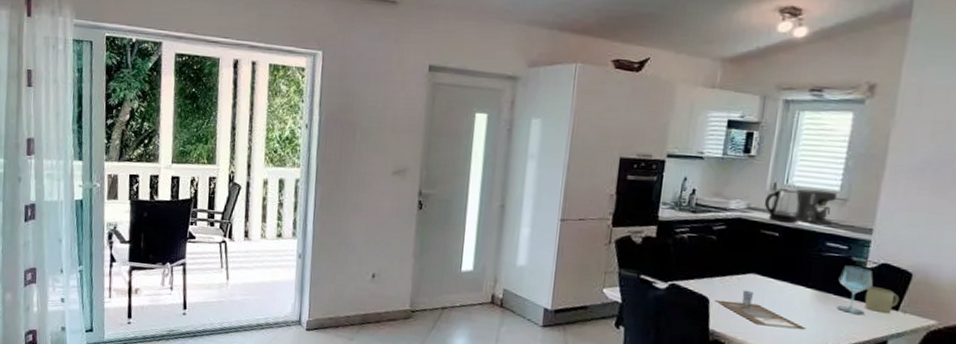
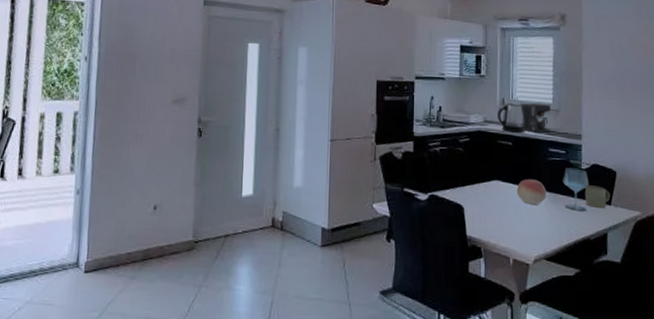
place setting: present [714,290,806,329] -> none [468,196,544,228]
fruit: none [776,274,815,303] -> present [516,178,546,205]

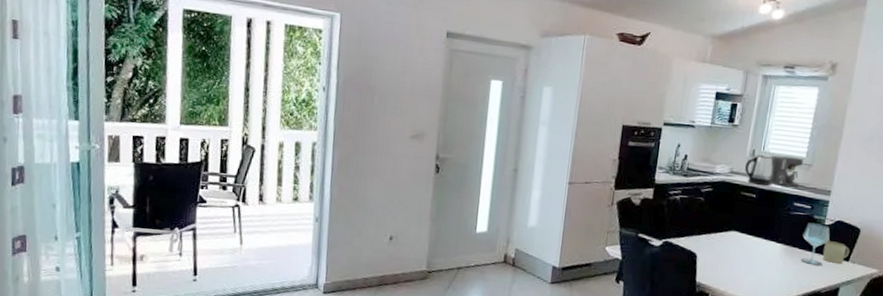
fruit: present [516,178,546,205] -> none [753,231,784,257]

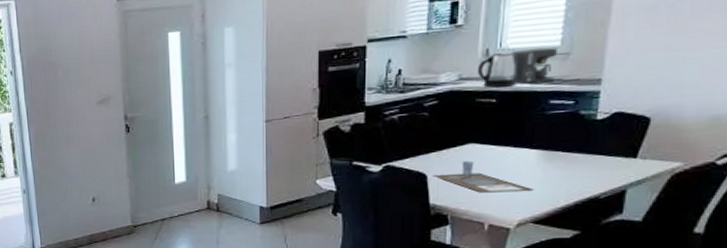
place setting: none [701,246,775,279] -> present [432,160,533,193]
wine glass: present [801,222,831,266] -> none [566,119,607,169]
mug: present [822,241,850,264] -> none [597,137,637,162]

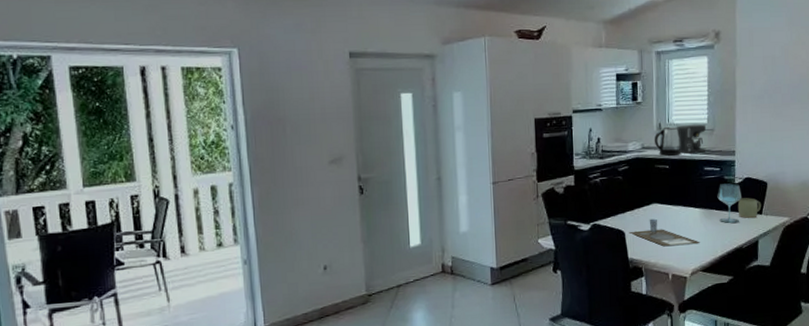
wine glass: none [566,119,607,169] -> present [717,183,743,224]
mug: none [597,137,637,162] -> present [737,197,762,218]

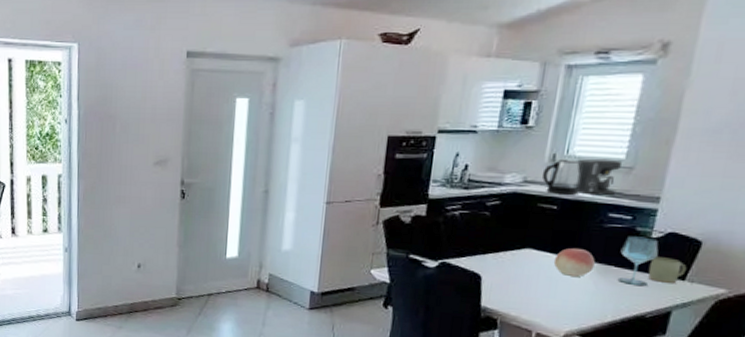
place setting: present [629,218,700,247] -> none [487,265,583,302]
fruit: none [674,198,702,222] -> present [553,247,595,277]

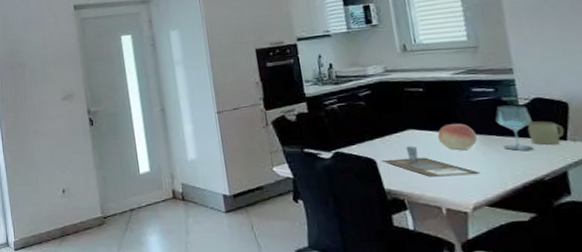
place setting: none [487,265,583,302] -> present [381,146,480,177]
kettle: present [542,158,584,195] -> none [399,46,437,78]
coffee maker: present [576,158,623,195] -> none [426,42,470,75]

